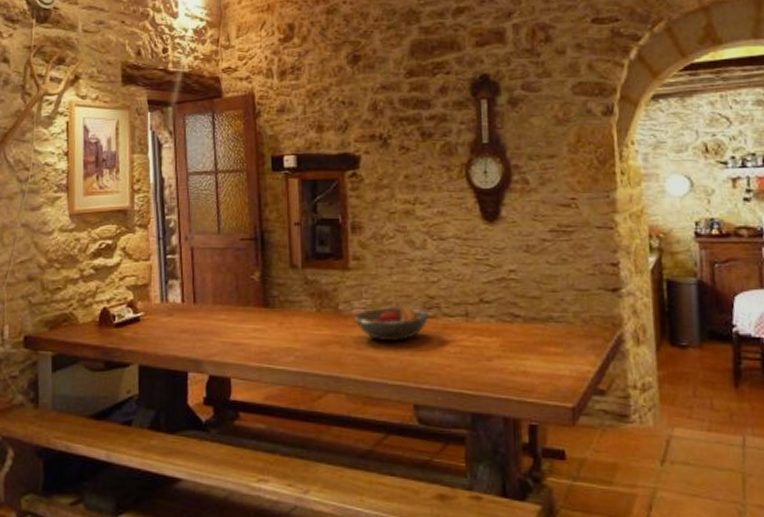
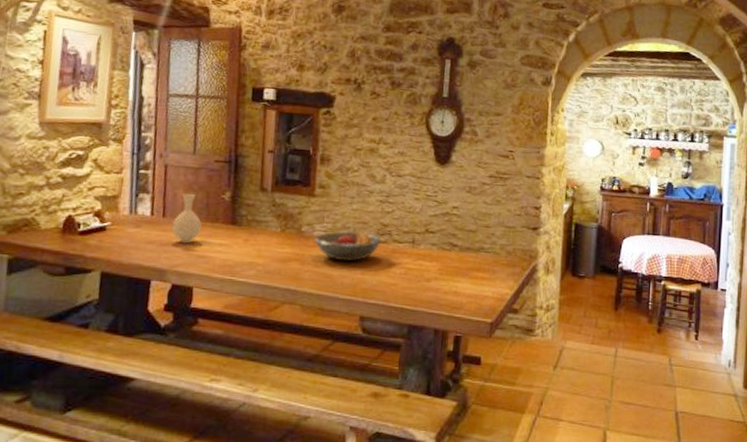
vase: none [203,277,233,331] -> present [171,194,202,244]

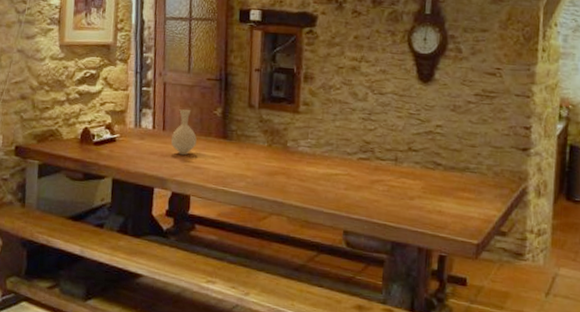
fruit bowl: present [314,228,382,262] -> none [299,145,365,177]

